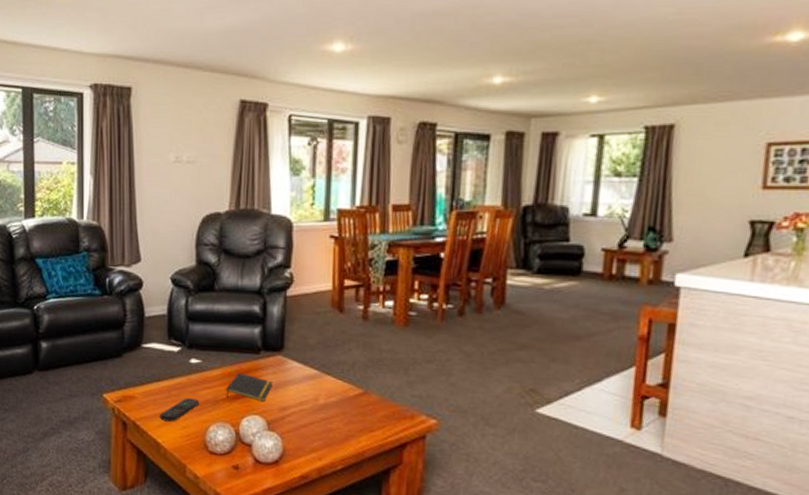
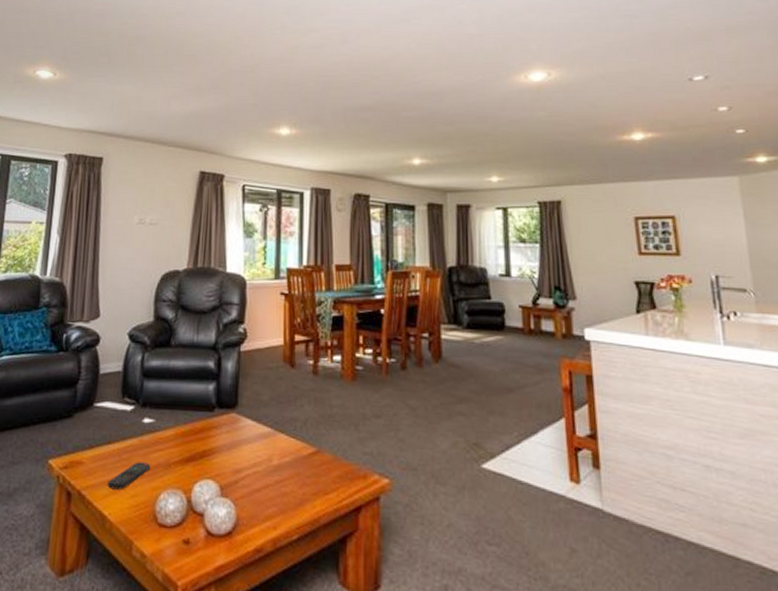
notepad: present [226,372,273,402] -> none [178,432,226,464]

